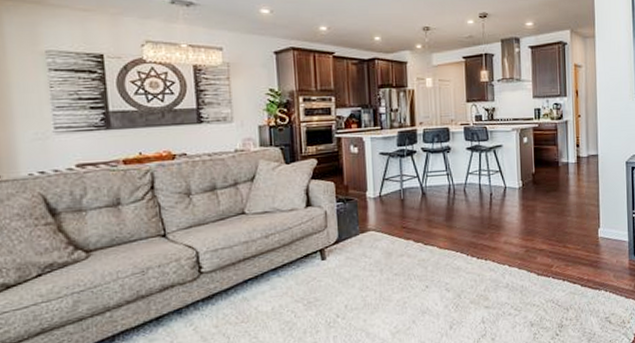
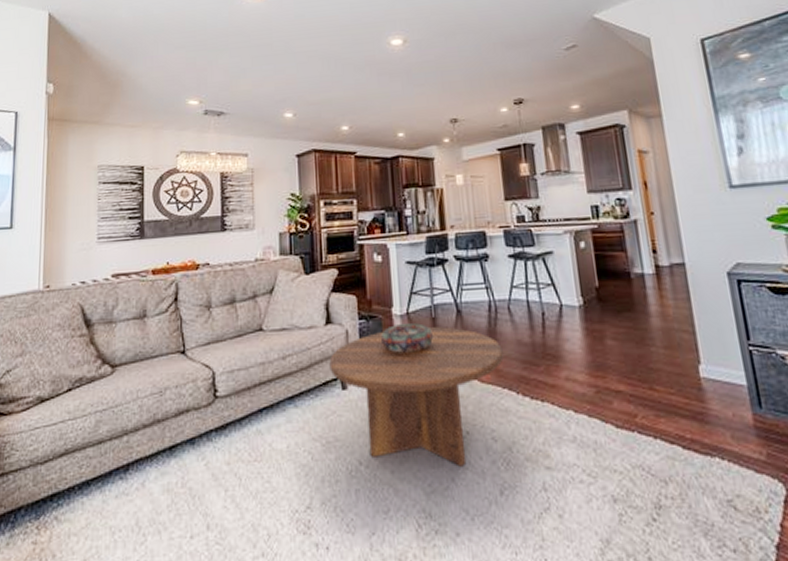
coffee table: none [309,206,458,312] -> present [329,327,504,467]
decorative bowl: none [355,204,401,229] -> present [380,323,433,353]

